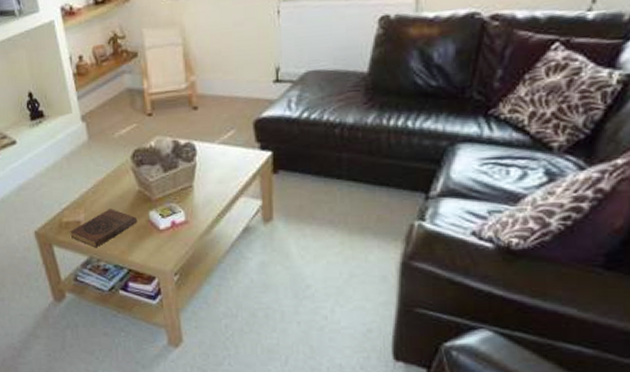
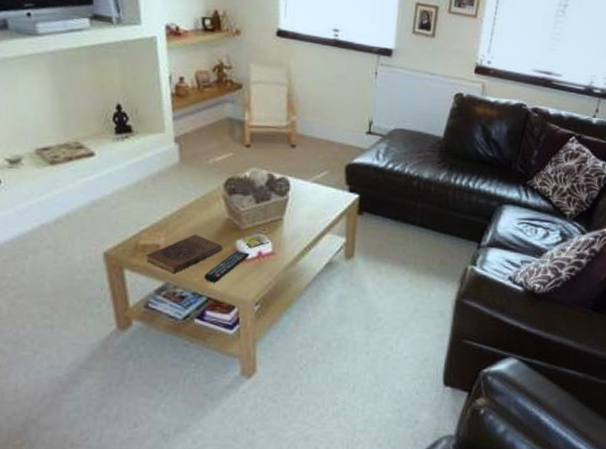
remote control: none [123,221,164,255] -> present [204,250,250,283]

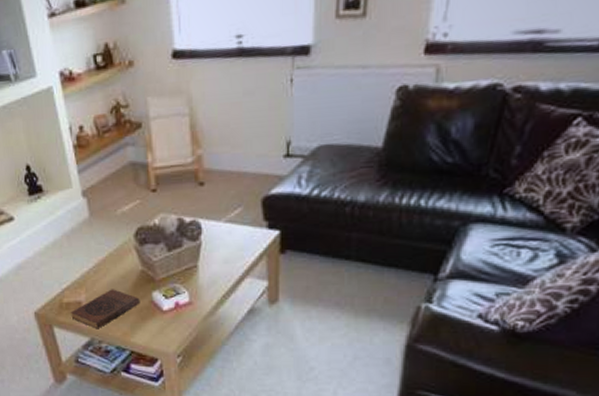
remote control: present [204,250,250,283] -> none [125,302,167,336]

